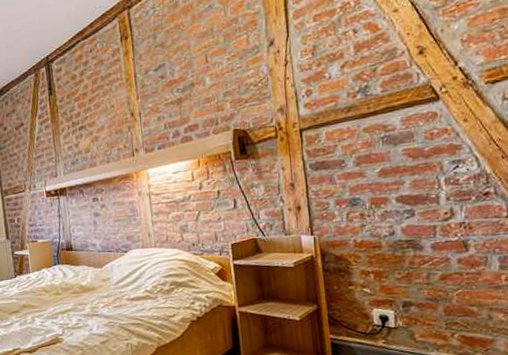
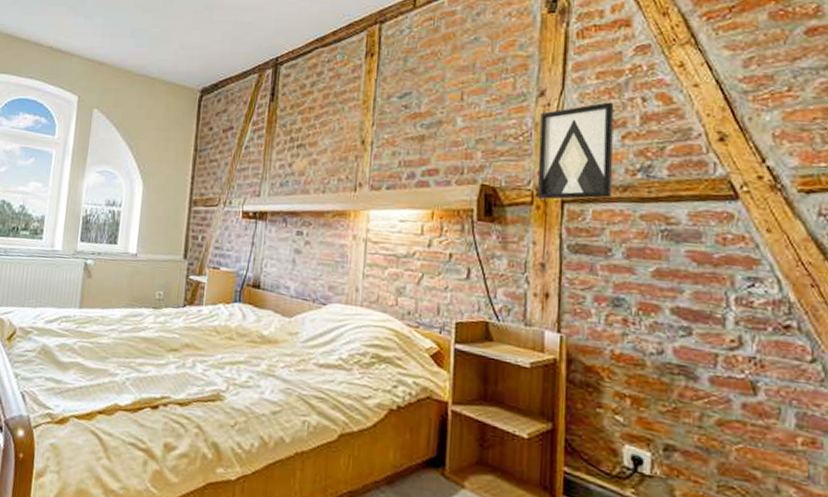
wall art: none [273,39,339,132] -> present [536,102,614,200]

